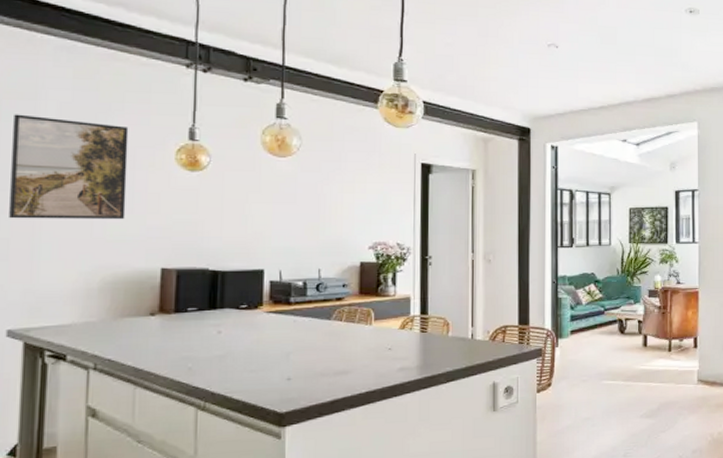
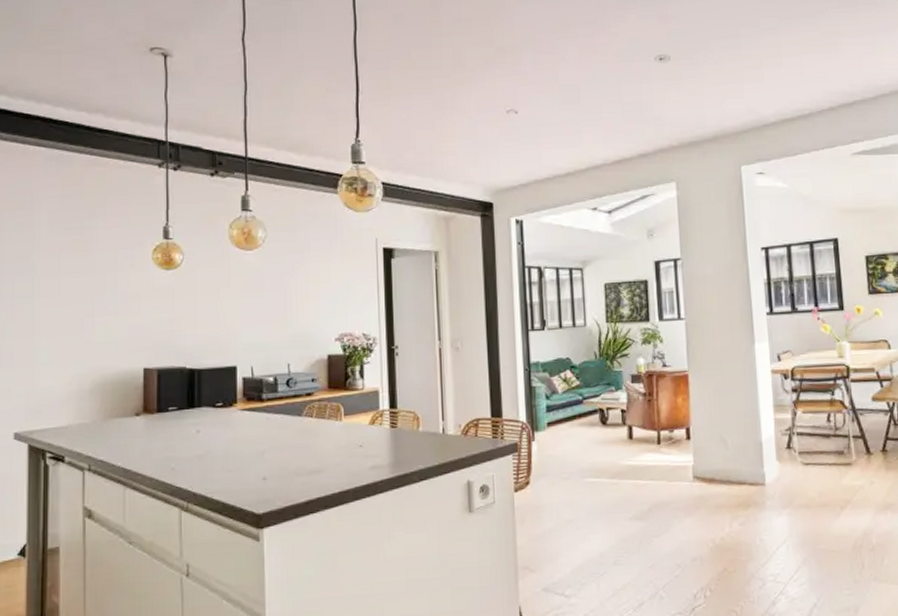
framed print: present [9,114,129,220] -> none [13,224,110,325]

